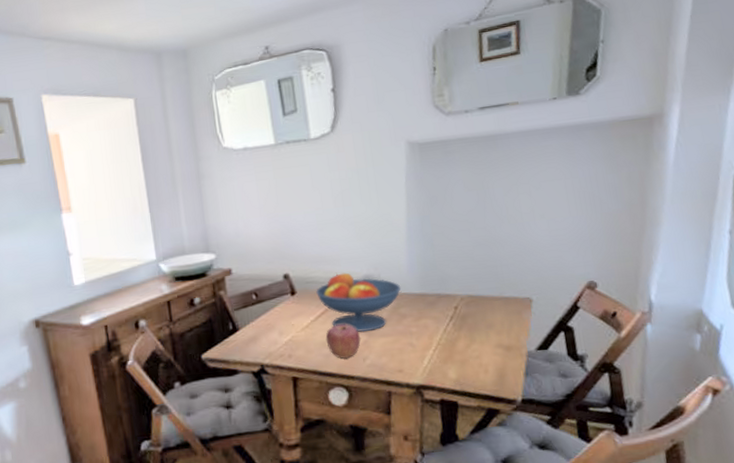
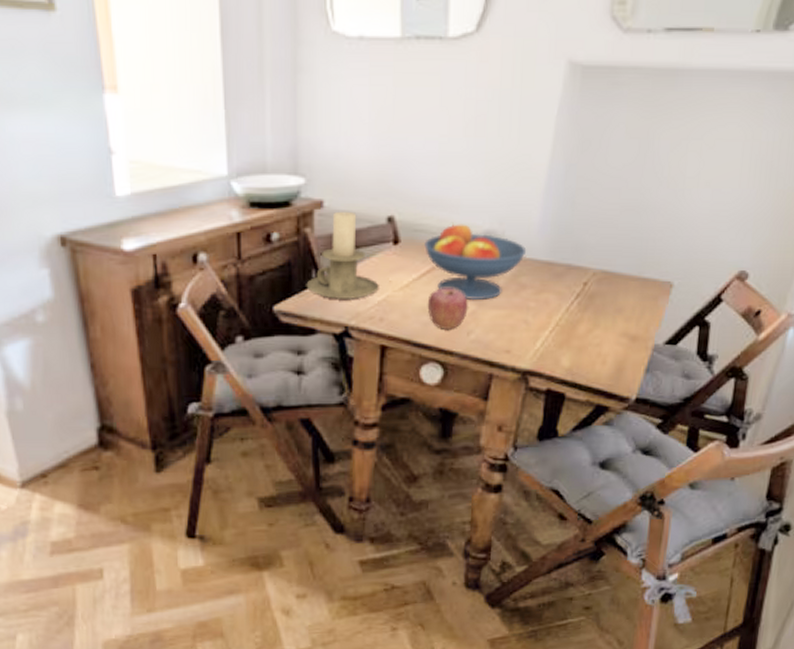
candle holder: none [225,274,285,344] -> present [306,211,379,299]

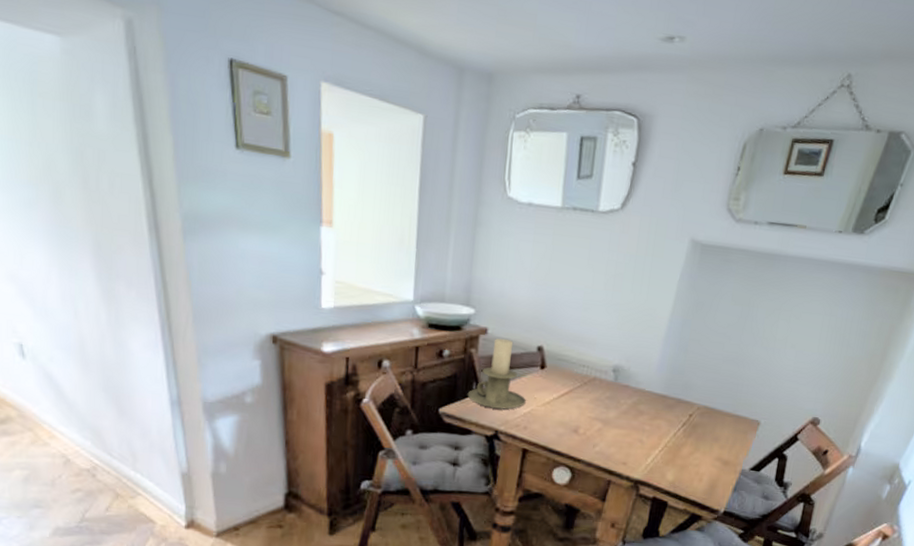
fruit bowl: present [424,222,527,301] -> none [565,356,647,421]
apple: present [427,288,468,329] -> none [563,407,596,441]

